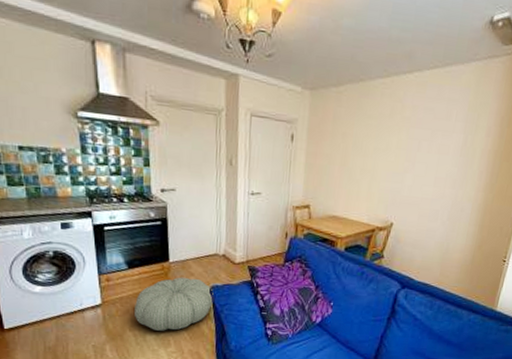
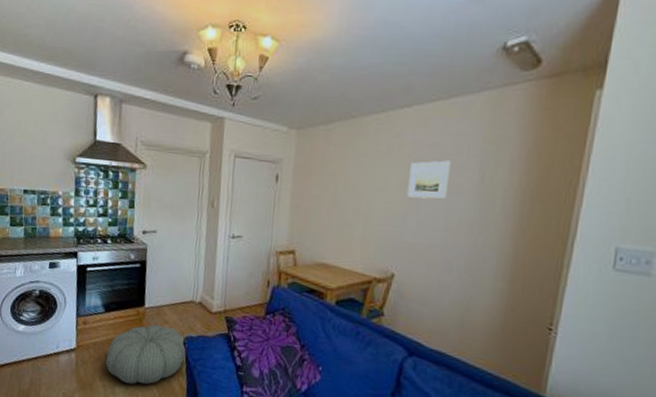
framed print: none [406,124,442,159] -> present [407,160,450,200]

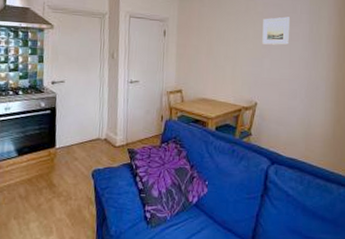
pouf: present [106,324,187,384] -> none [20,162,95,218]

